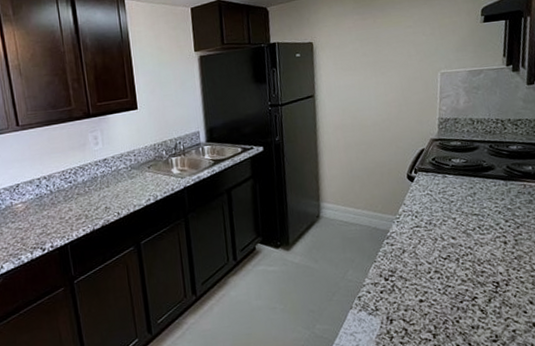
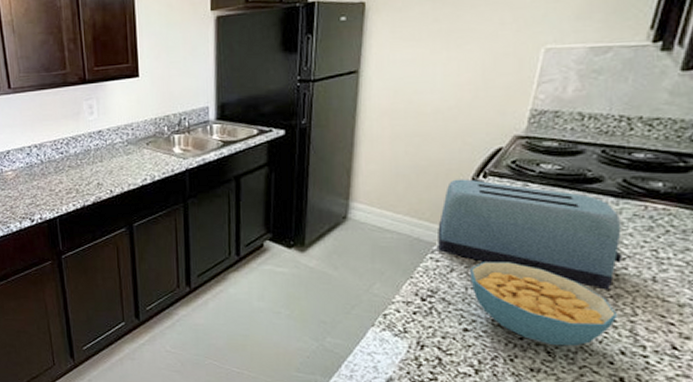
toaster: none [388,175,517,254] -> present [438,179,621,290]
cereal bowl: none [417,239,523,305] -> present [470,262,618,347]

